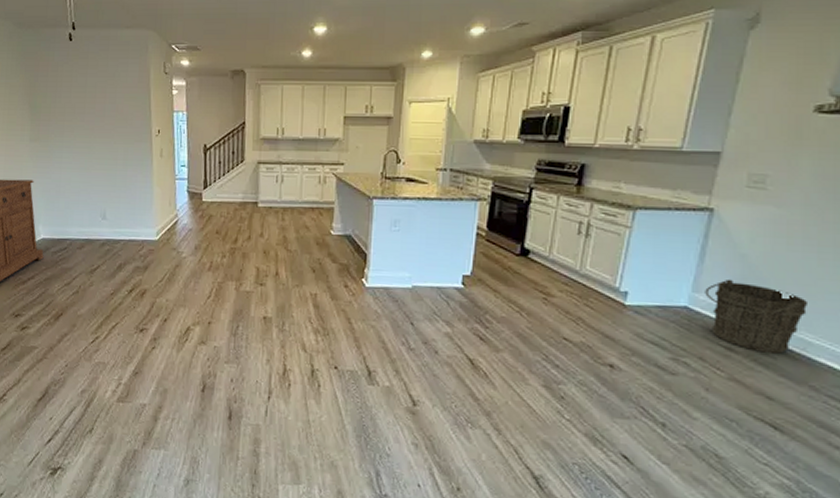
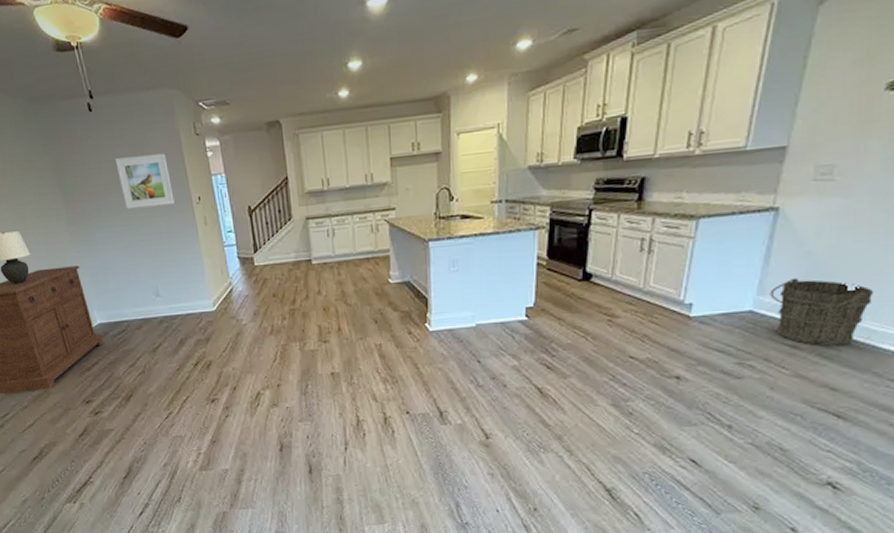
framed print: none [85,85,135,134] -> present [115,153,175,209]

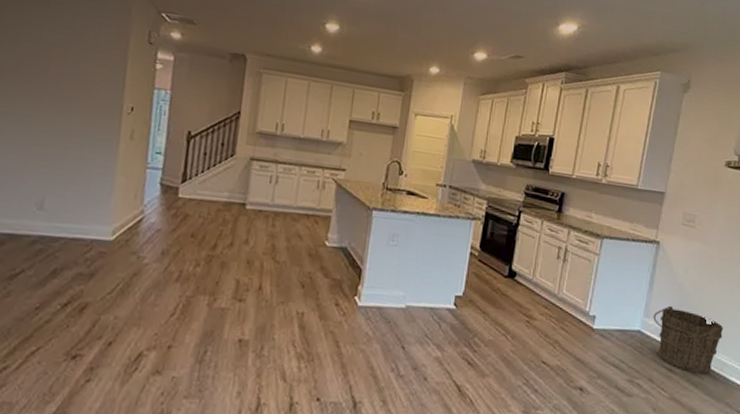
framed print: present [115,153,175,209] -> none [33,40,106,108]

